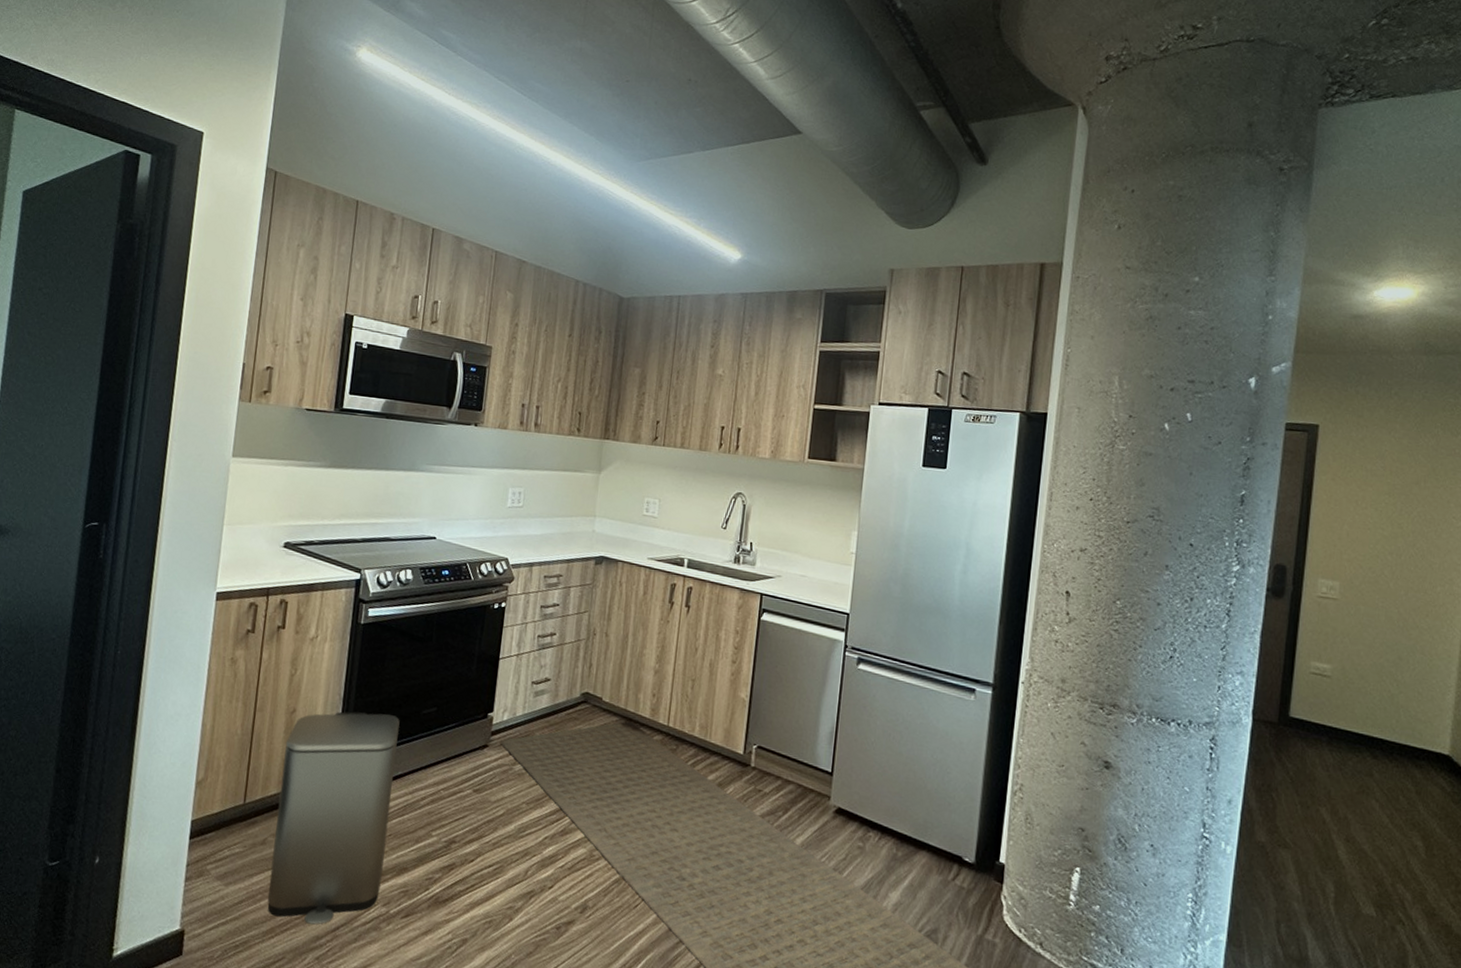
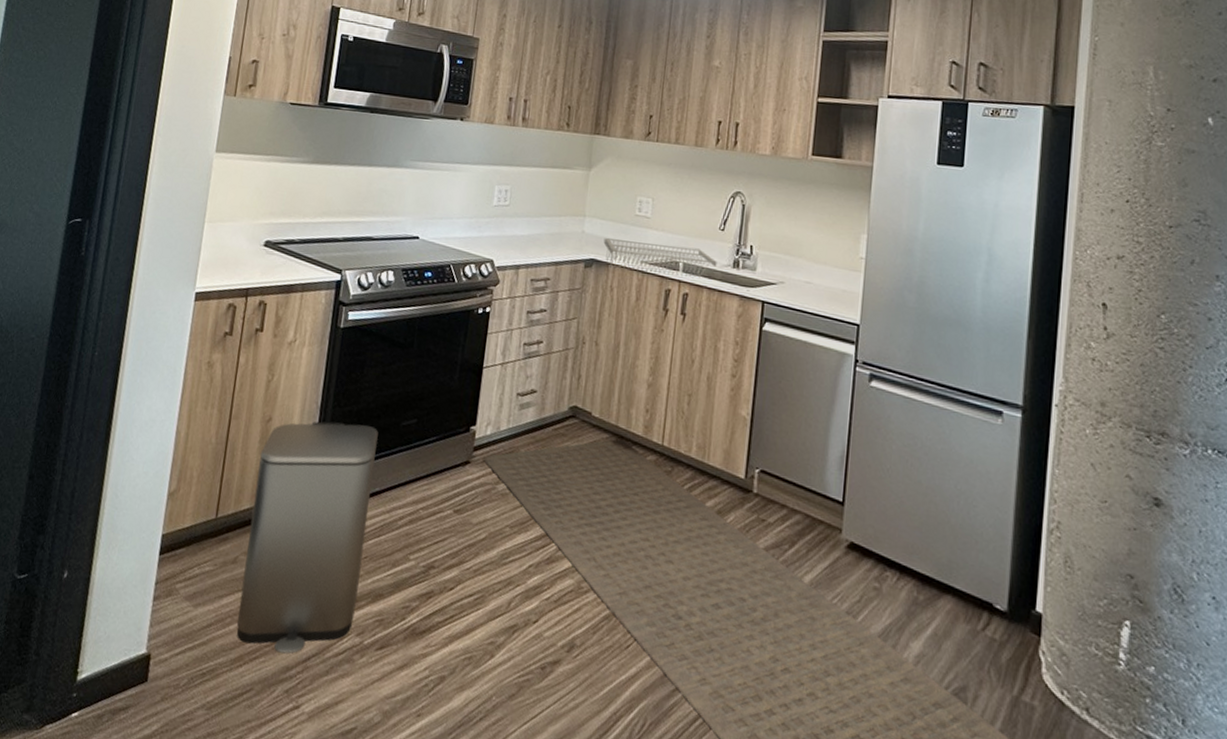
dish rack: none [613,537,719,573] -> present [603,238,717,278]

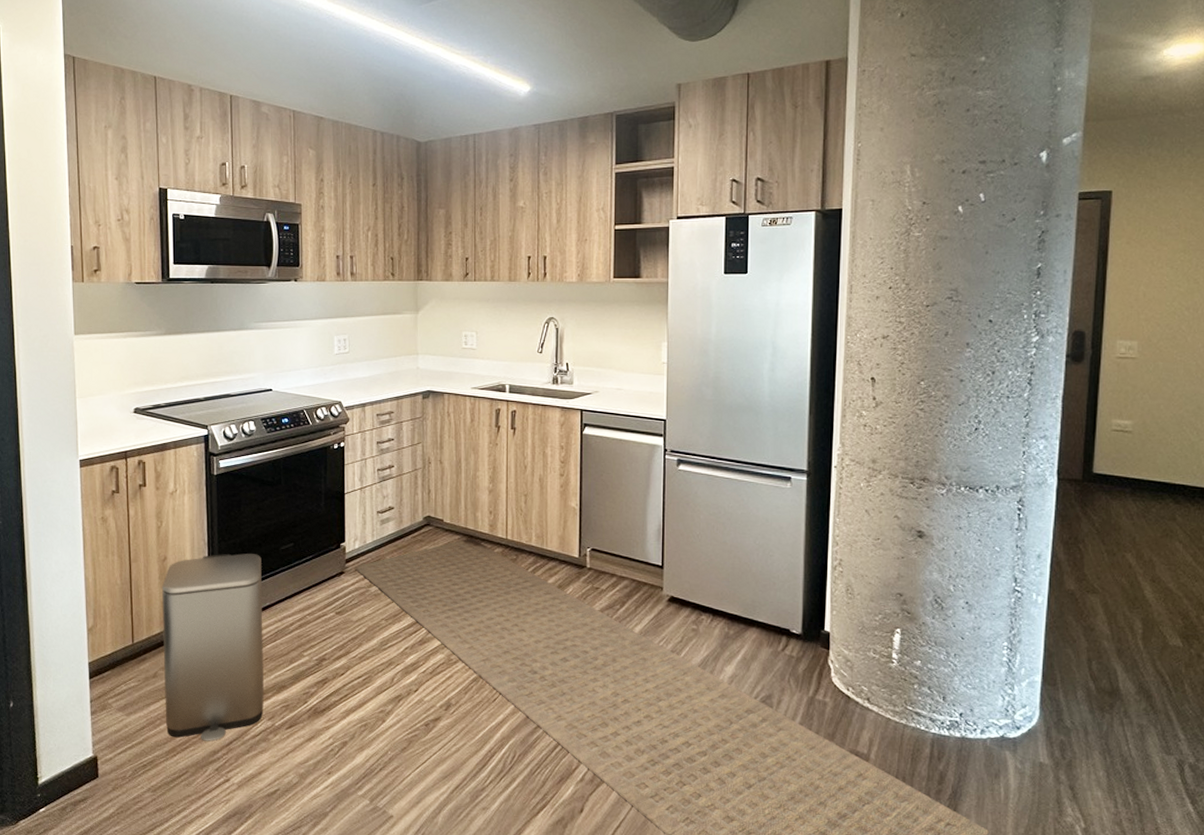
dish rack: present [603,238,717,278] -> none [437,371,538,397]

